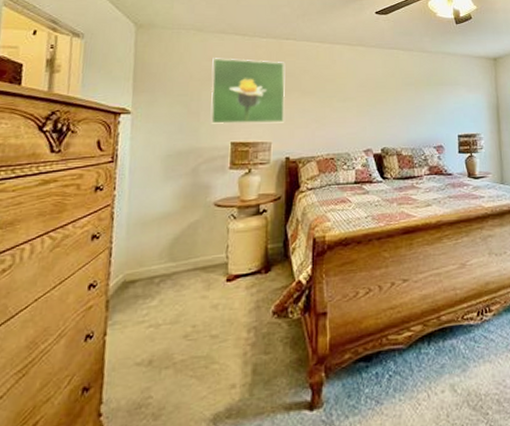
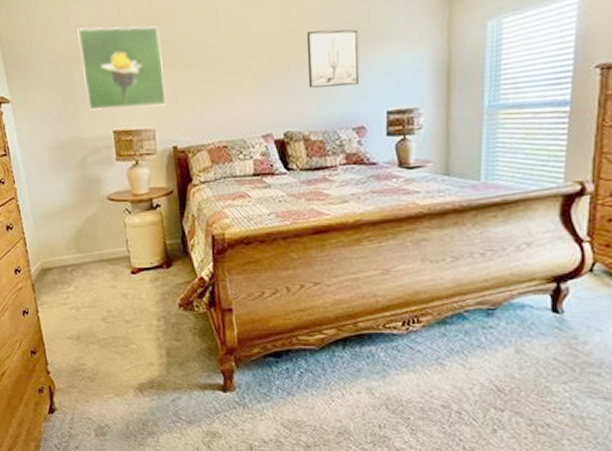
wall art: none [400,76,438,116] -> present [306,29,360,88]

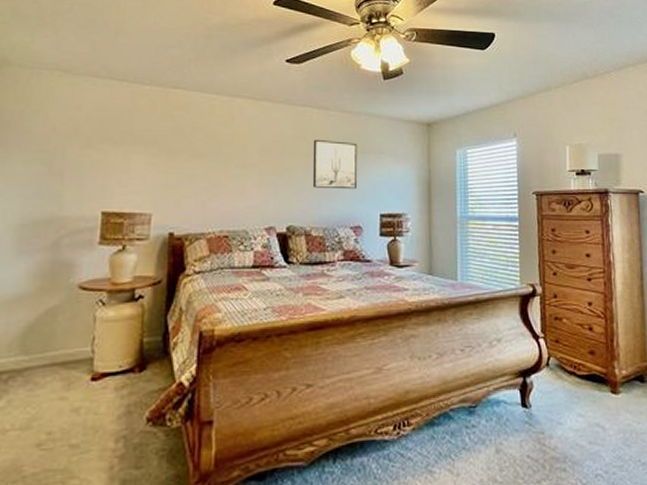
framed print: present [77,26,166,111] -> none [77,107,172,191]

